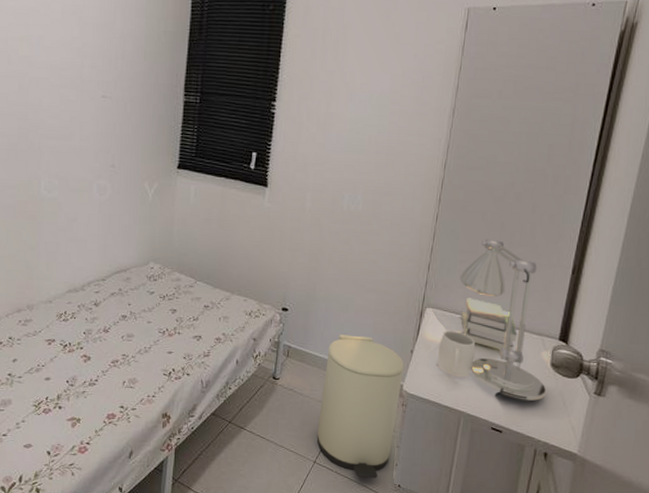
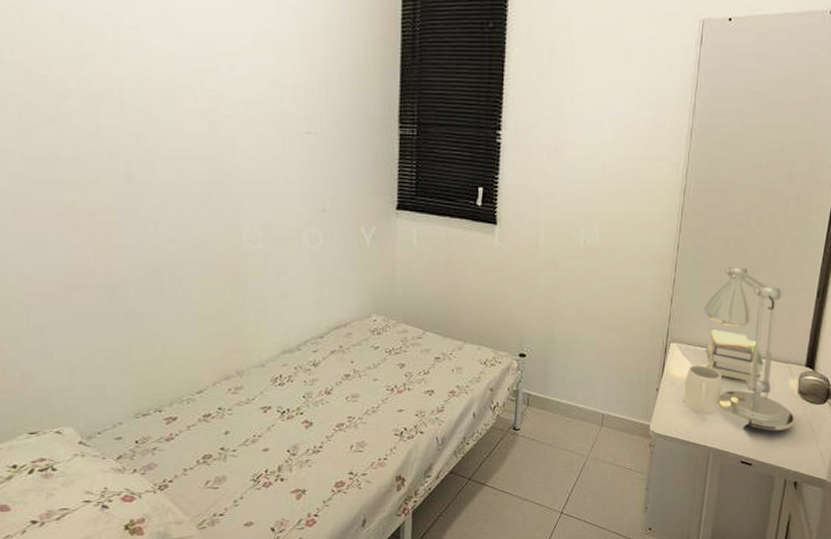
pedal bin: present [317,335,405,479] -> none [562,377,650,525]

